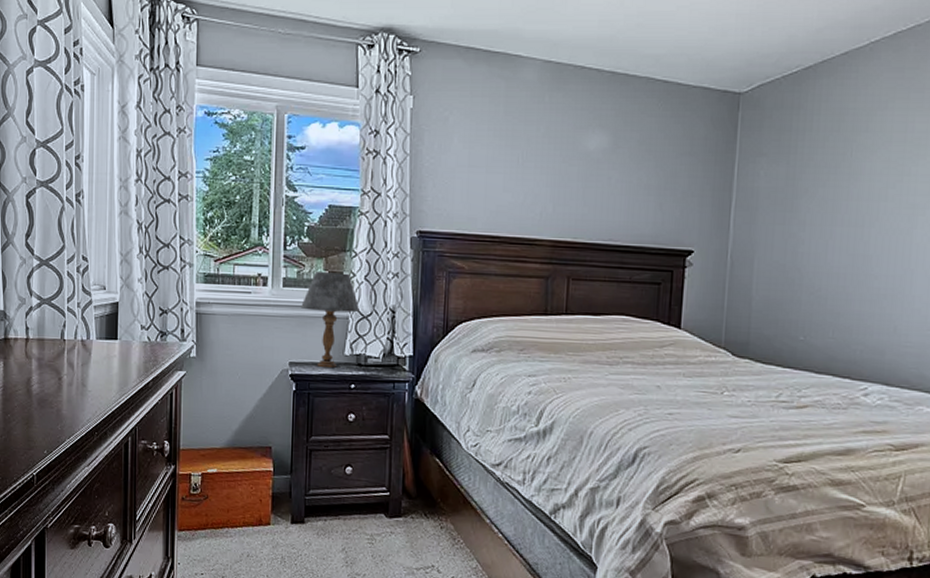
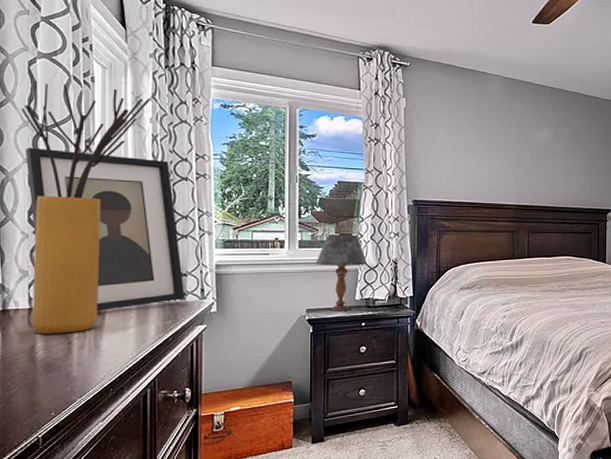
vase: none [19,91,135,368] -> present [20,80,150,334]
picture frame: none [23,165,166,346] -> present [25,147,186,311]

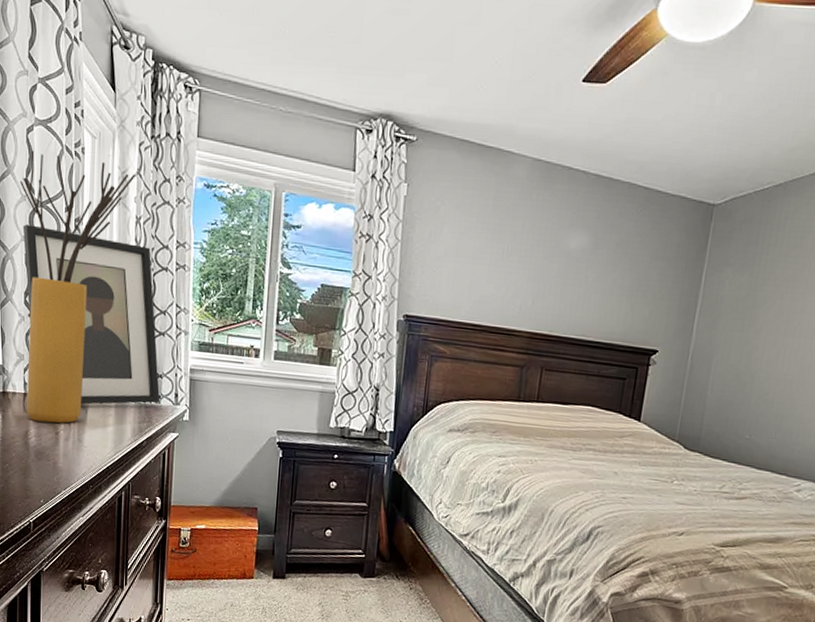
table lamp: present [316,233,367,312] -> none [290,346,346,439]

